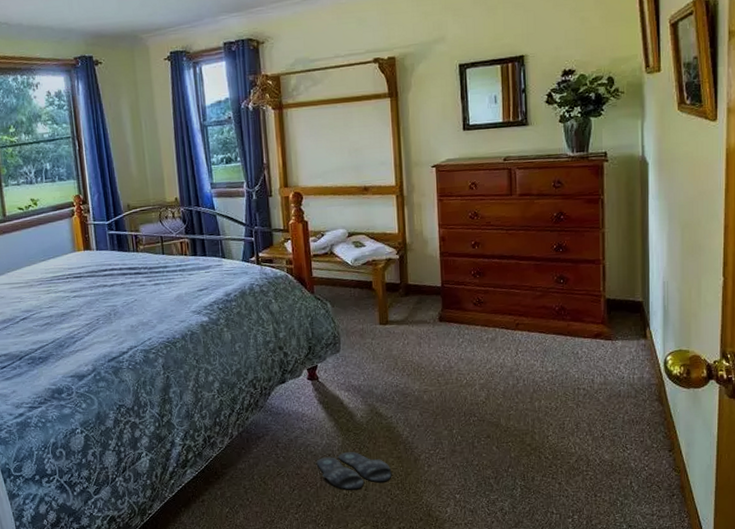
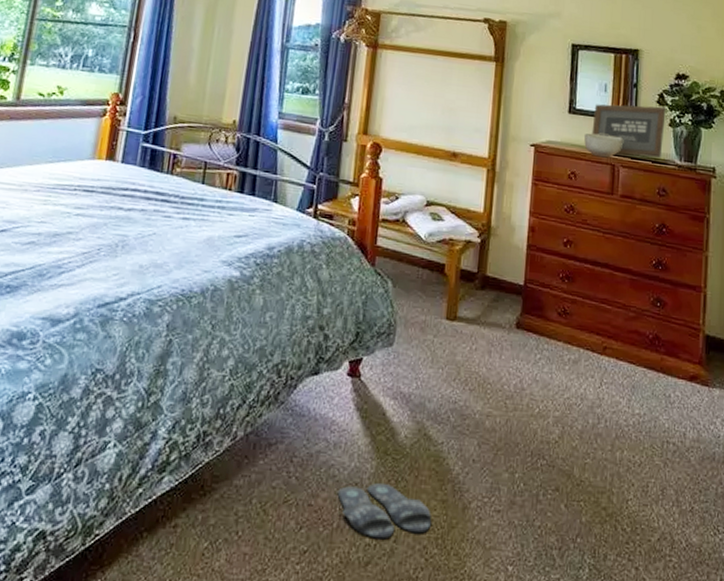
bowl: none [479,142,517,165] -> present [583,133,623,158]
picture frame: none [486,105,556,159] -> present [591,104,666,159]

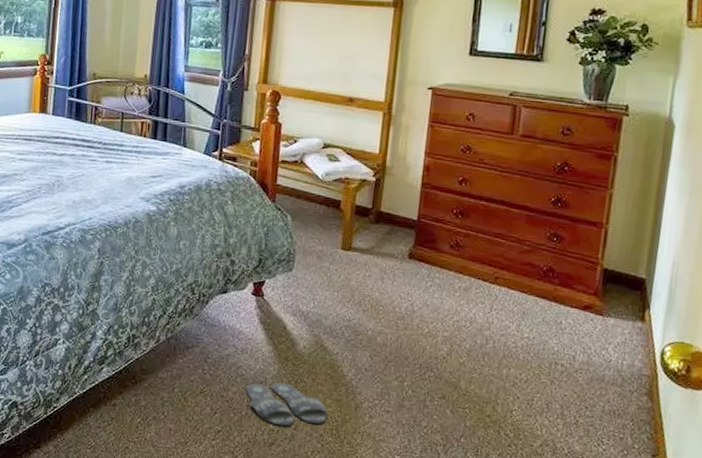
bowl: present [583,133,623,158] -> none [484,74,527,99]
picture frame: present [591,104,666,159] -> none [493,44,577,98]

